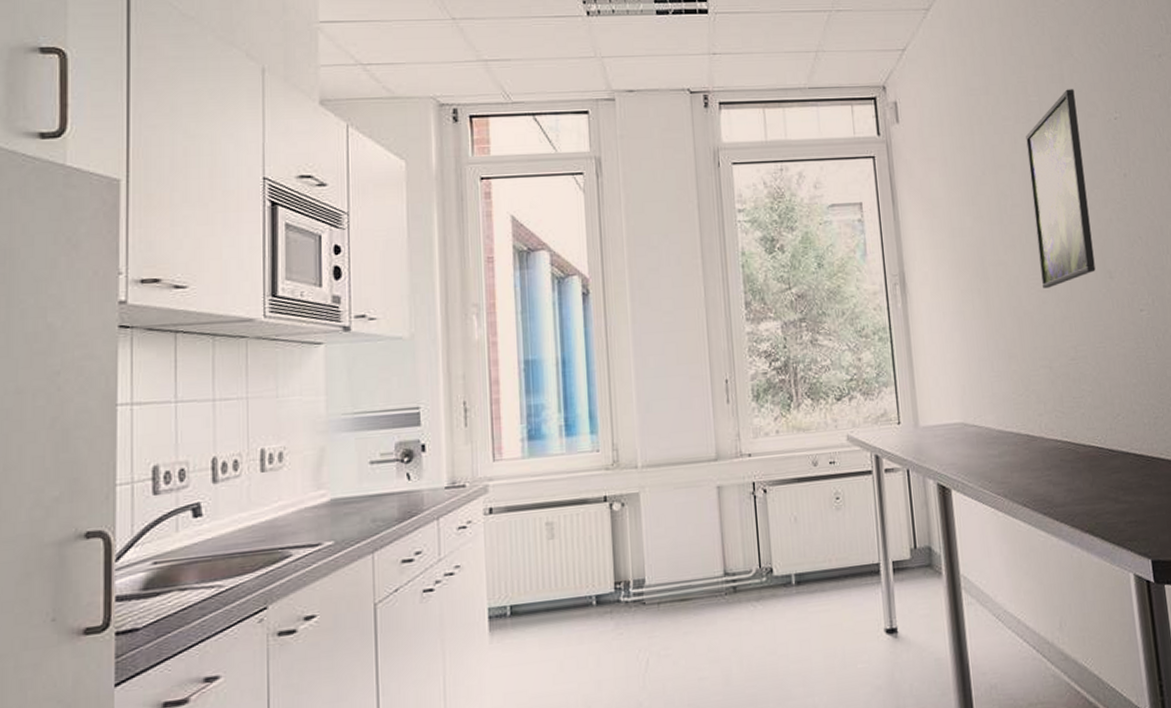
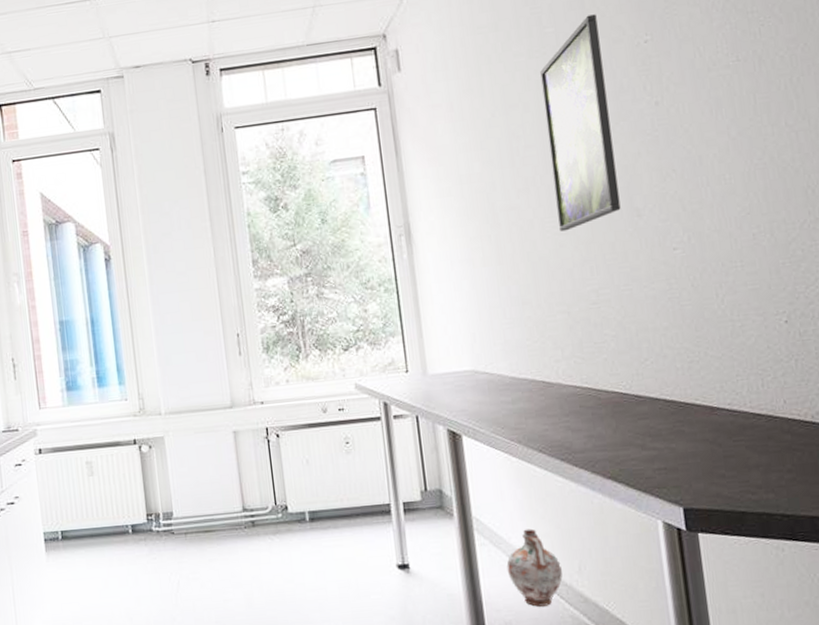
ceramic jug: none [992,585,1045,668] -> present [506,528,563,607]

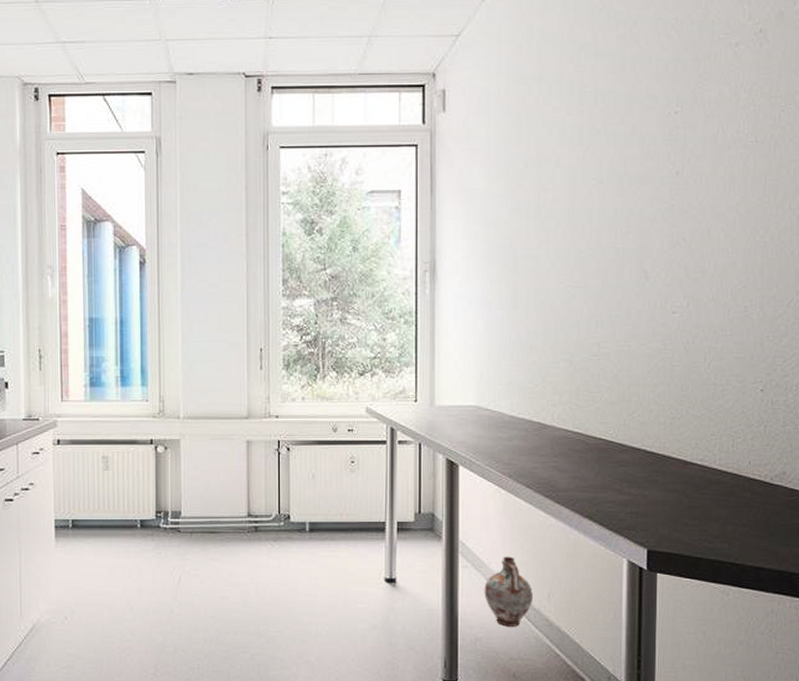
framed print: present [540,14,621,232] -> none [573,80,634,285]

